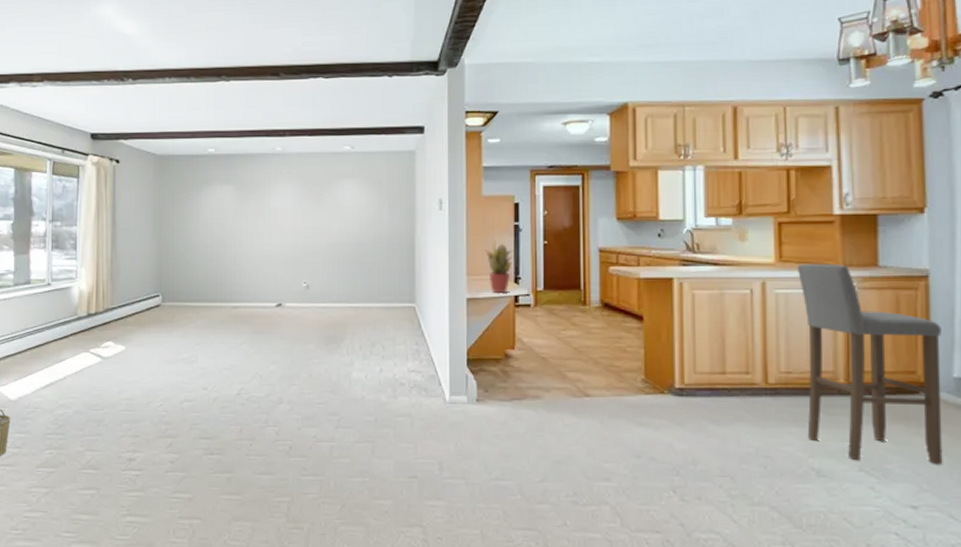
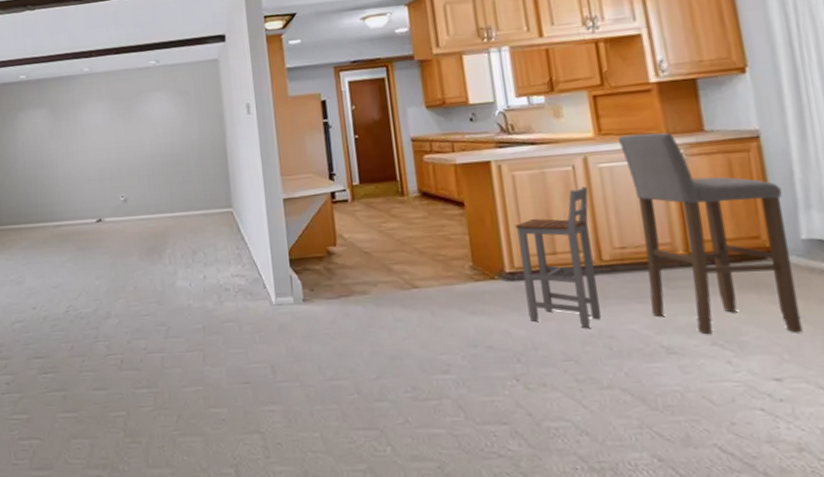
potted plant: present [484,241,515,293] -> none [296,139,327,191]
bar stool: none [690,310,763,447] -> present [515,186,602,328]

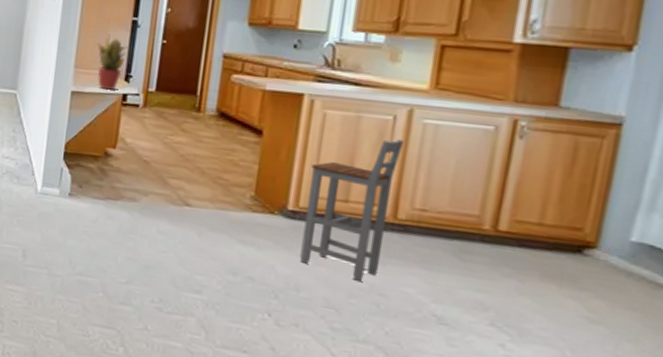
potted plant: none [296,139,327,191] -> present [96,34,129,90]
bar stool: present [617,132,803,334] -> none [433,93,627,333]

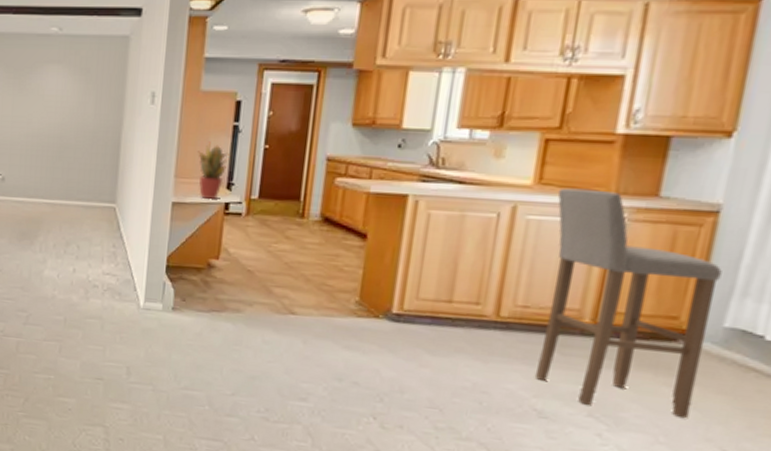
bar stool: present [299,139,405,281] -> none [404,237,508,380]
bar stool: none [433,93,627,333] -> present [534,188,722,418]

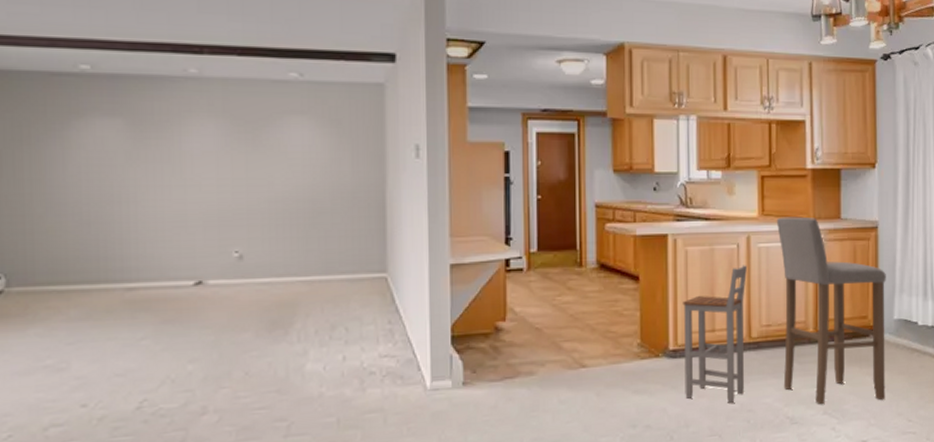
potted plant: present [197,141,231,199] -> none [470,195,505,257]
bar stool: none [404,237,508,380] -> present [683,265,748,403]

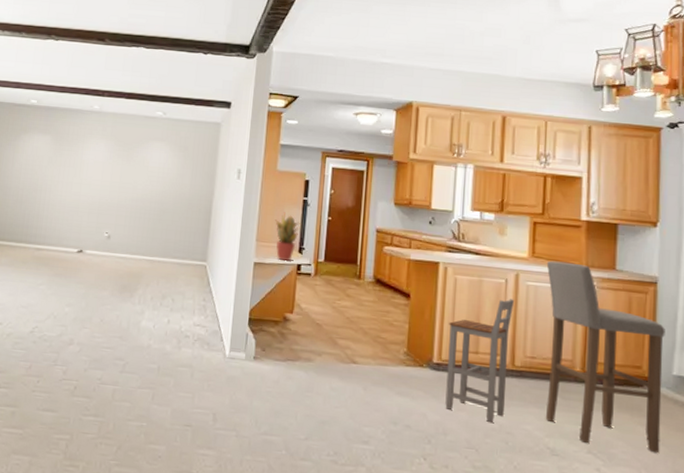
potted plant: none [470,195,505,257] -> present [274,212,301,261]

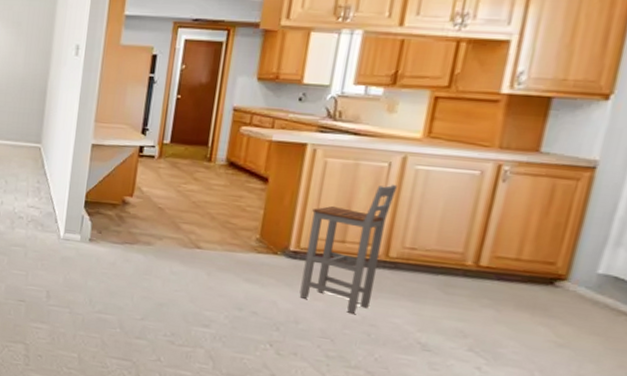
potted plant: present [274,212,301,261] -> none [115,90,146,142]
bar stool: present [545,260,665,453] -> none [419,141,597,356]

